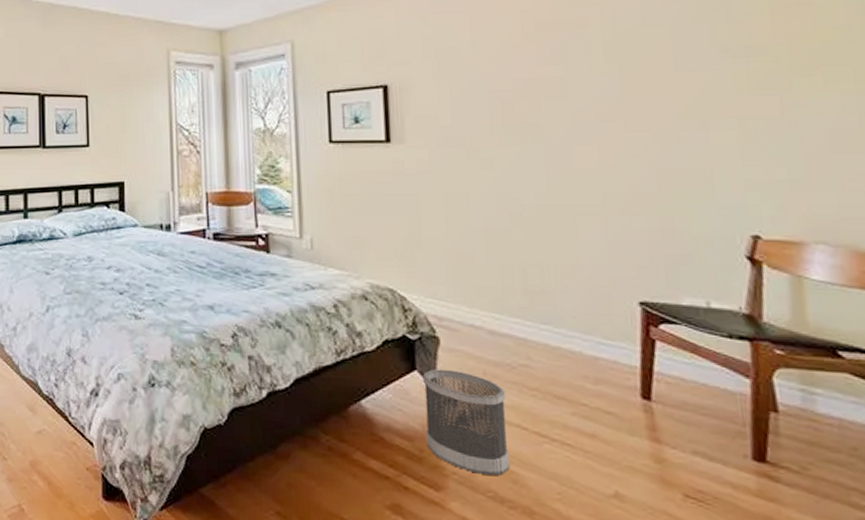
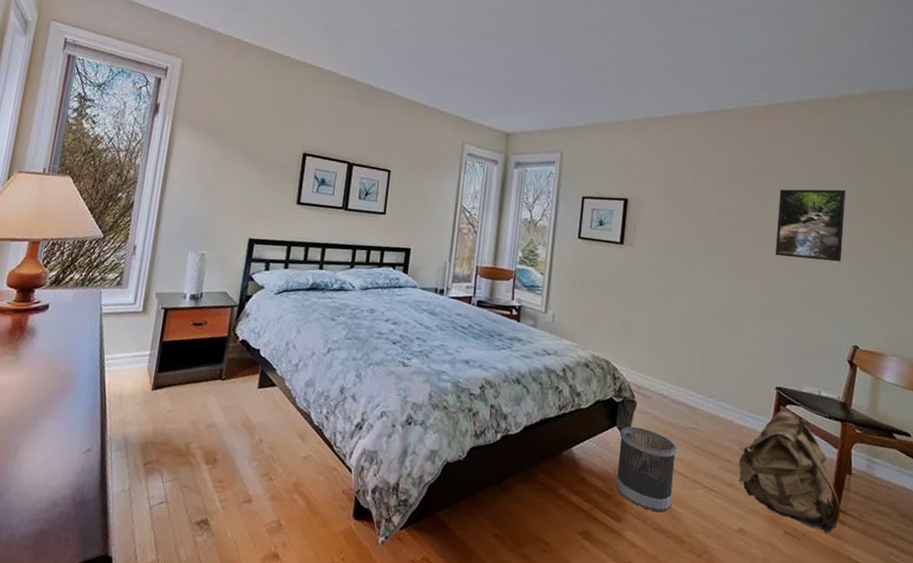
backpack: none [597,333,769,494] -> present [739,411,841,533]
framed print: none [602,27,714,129] -> present [776,189,846,262]

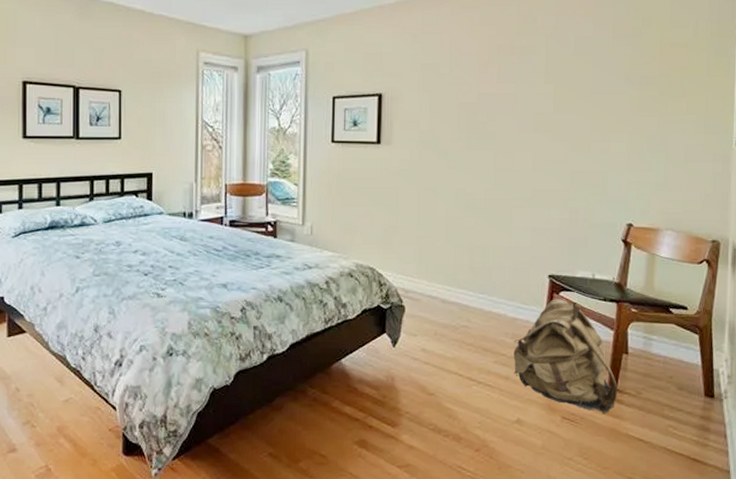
wastebasket: present [615,426,677,512] -> none [388,332,450,412]
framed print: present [776,189,846,262] -> none [543,59,615,138]

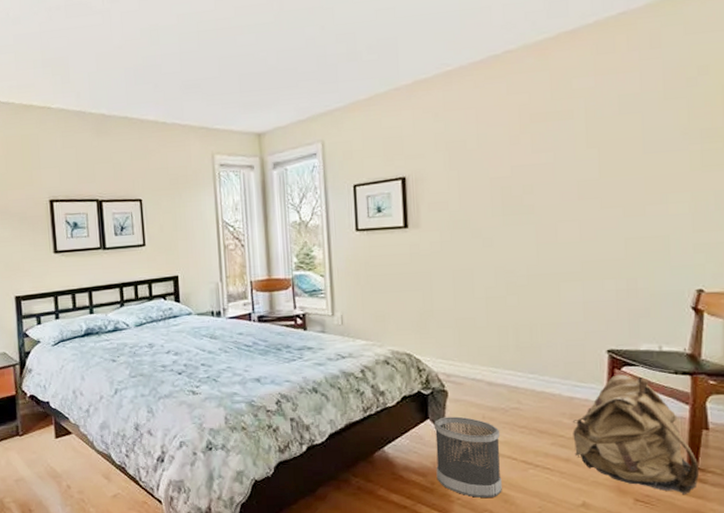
wastebasket: none [388,332,450,412] -> present [435,416,502,498]

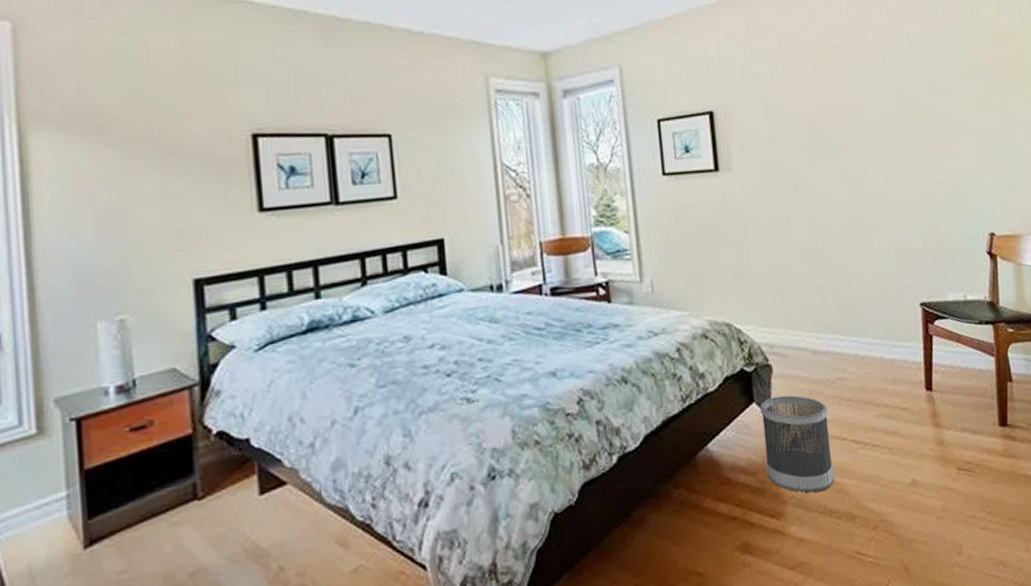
backpack: present [572,374,700,494] -> none [895,329,1009,456]

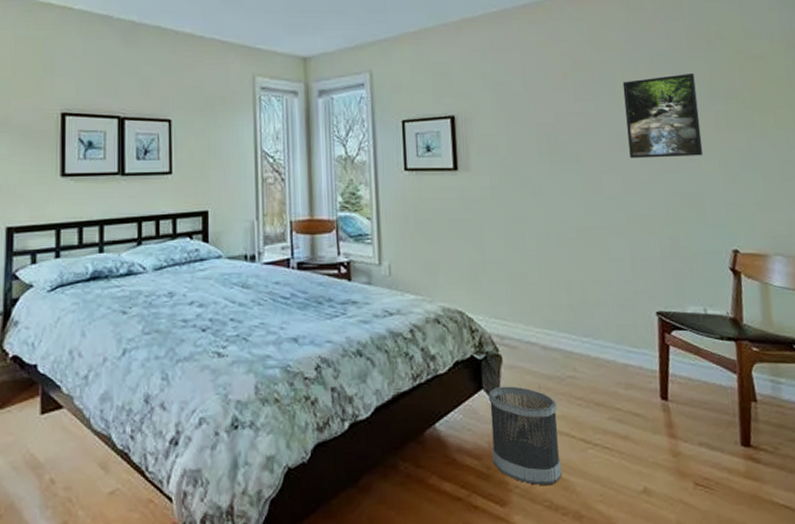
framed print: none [882,52,961,146] -> present [622,72,703,159]

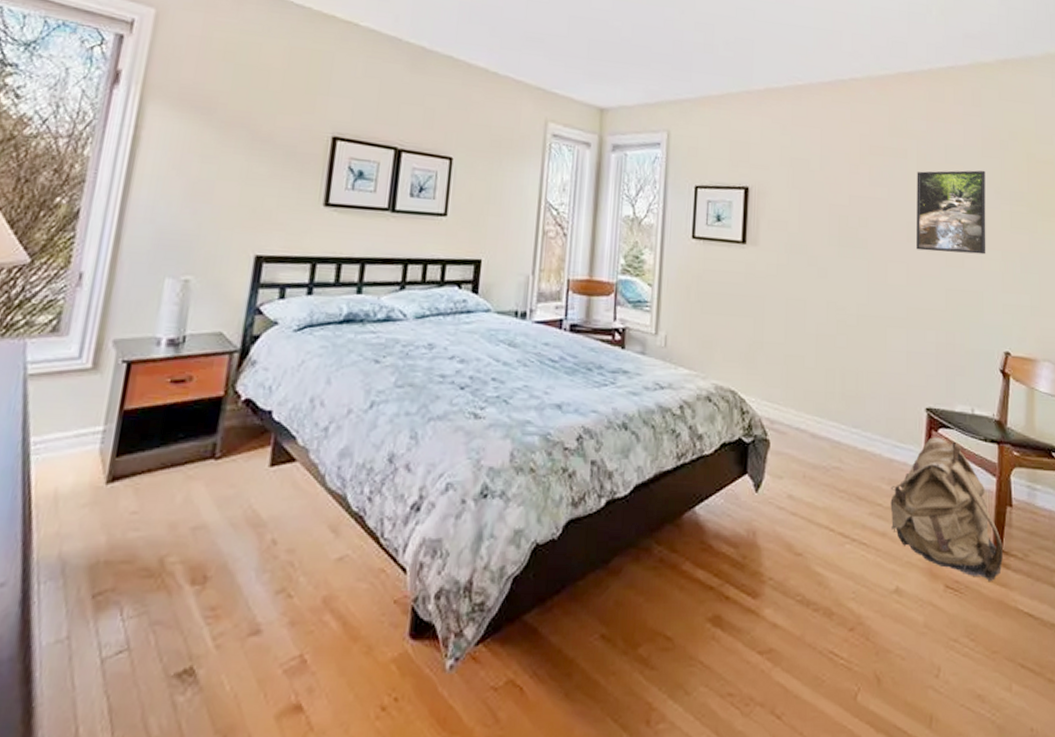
wastebasket: present [489,386,562,485] -> none [749,472,820,578]
backpack: none [628,339,753,476] -> present [890,437,1004,581]

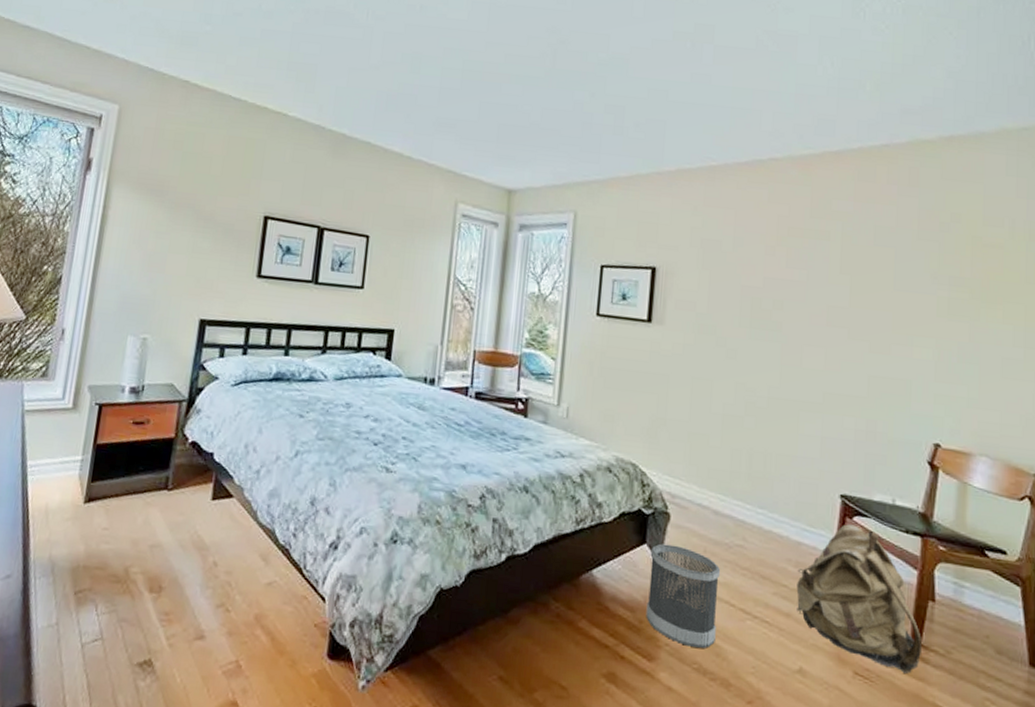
wastebasket: none [749,472,820,578] -> present [646,543,721,648]
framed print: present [916,170,986,255] -> none [837,253,921,342]

